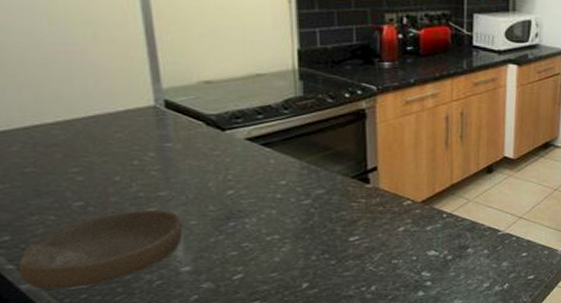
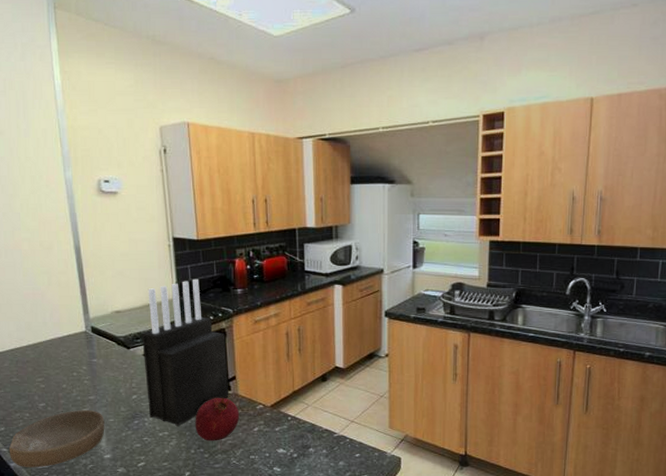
knife block: none [245,45,368,228] -> present [142,278,229,426]
fruit: none [318,192,381,245] -> present [195,397,240,441]

